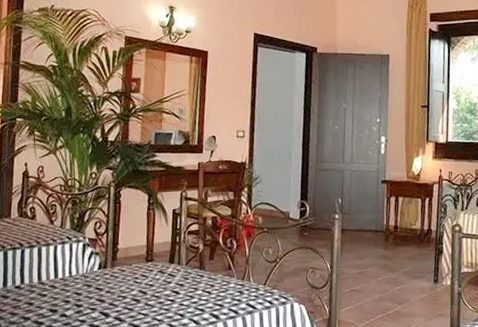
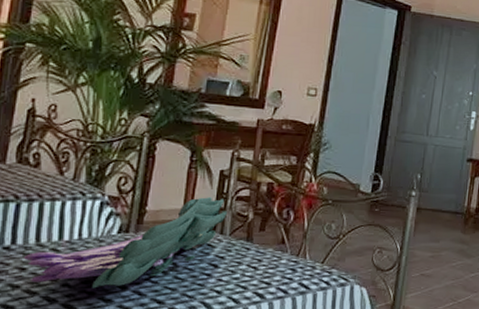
towel: none [30,233,182,317] -> present [23,197,227,288]

